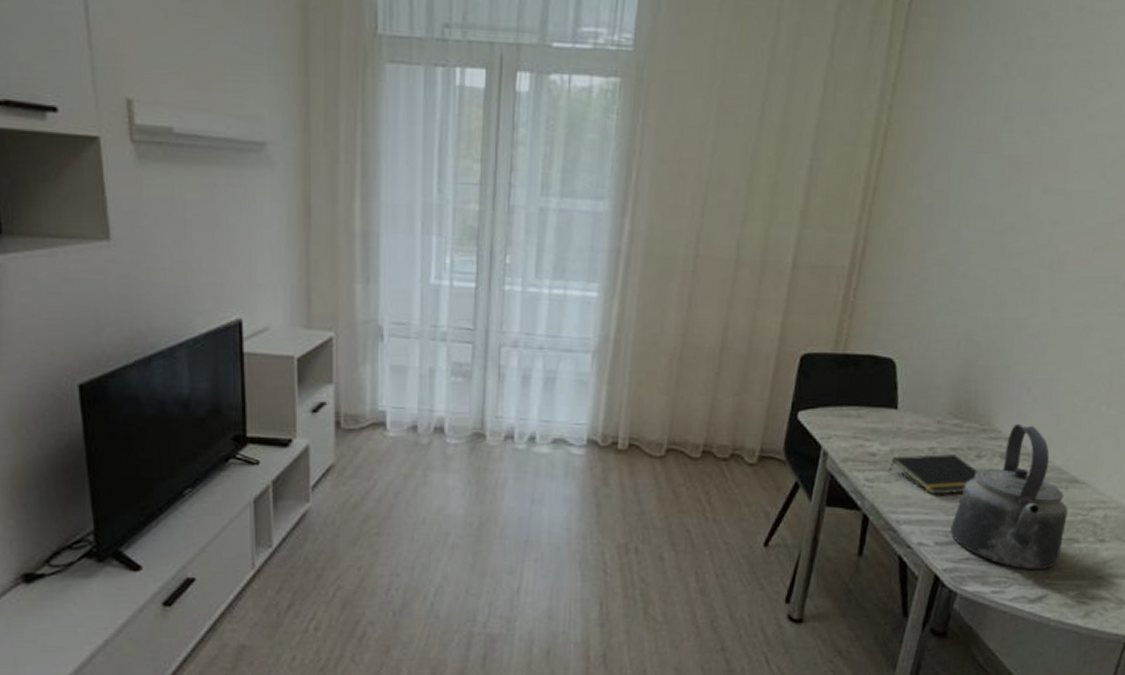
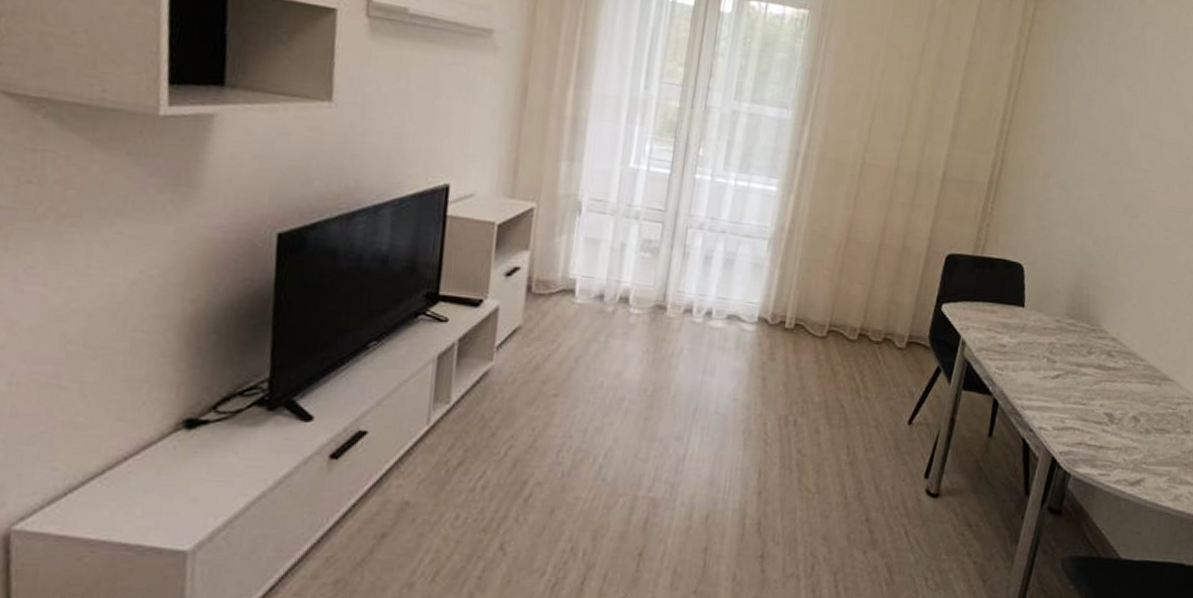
notepad: present [889,454,979,495] -> none [1016,349,1089,385]
kettle: present [950,423,1068,569] -> none [1065,326,1161,455]

